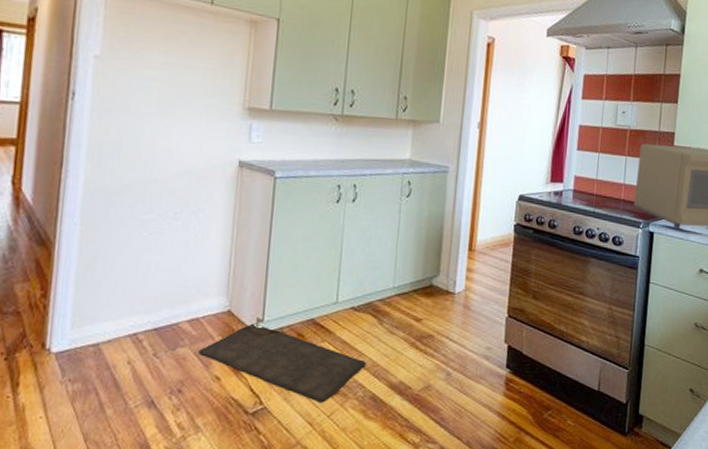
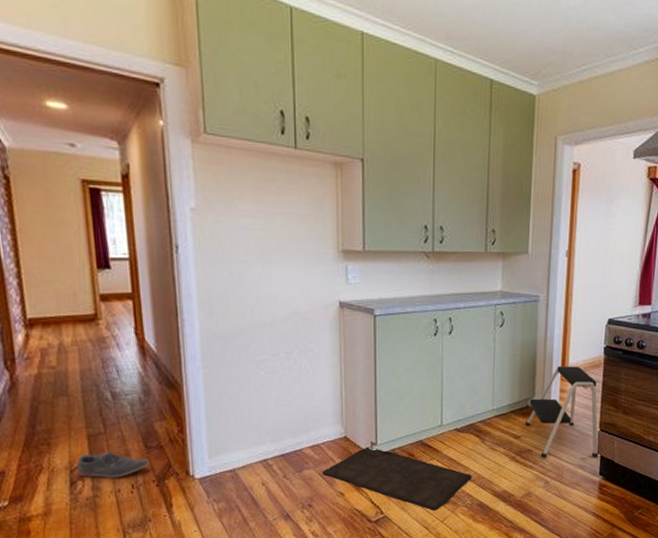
step stool: none [428,242,506,347] -> present [525,366,599,458]

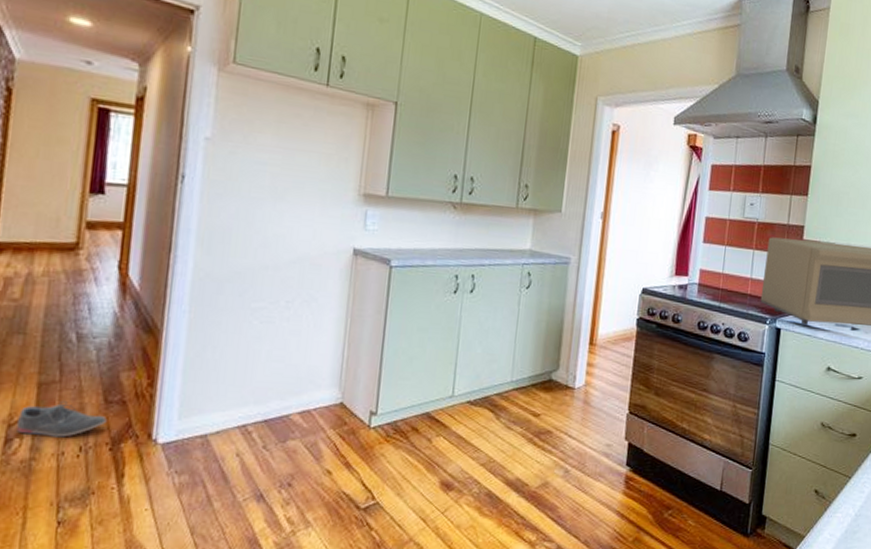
doormat: present [322,446,472,511] -> none [309,416,482,499]
step stool: present [525,366,599,458] -> none [547,336,628,444]

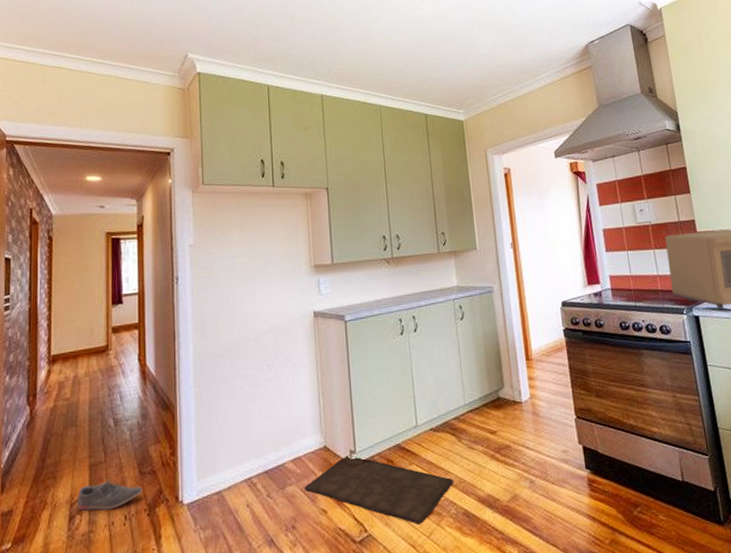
doormat: none [309,416,482,499] -> present [305,455,453,525]

